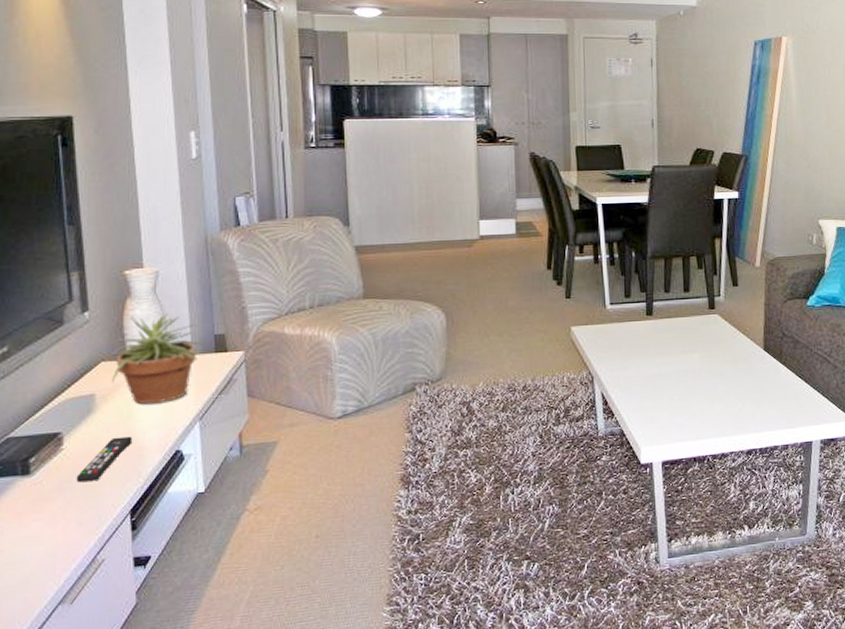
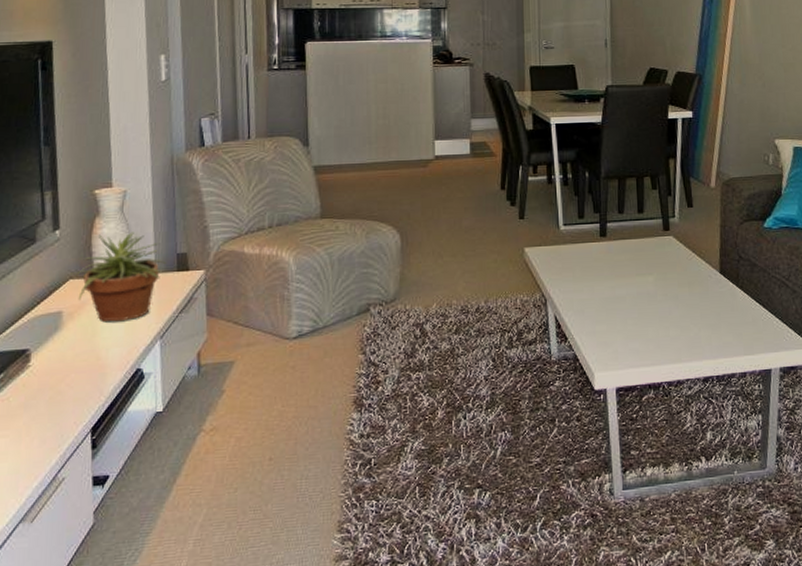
remote control: present [76,436,133,483] -> none [41,354,96,400]

